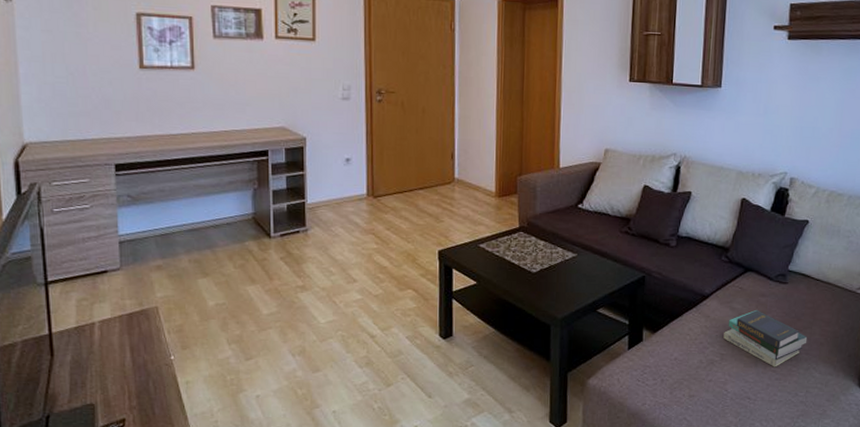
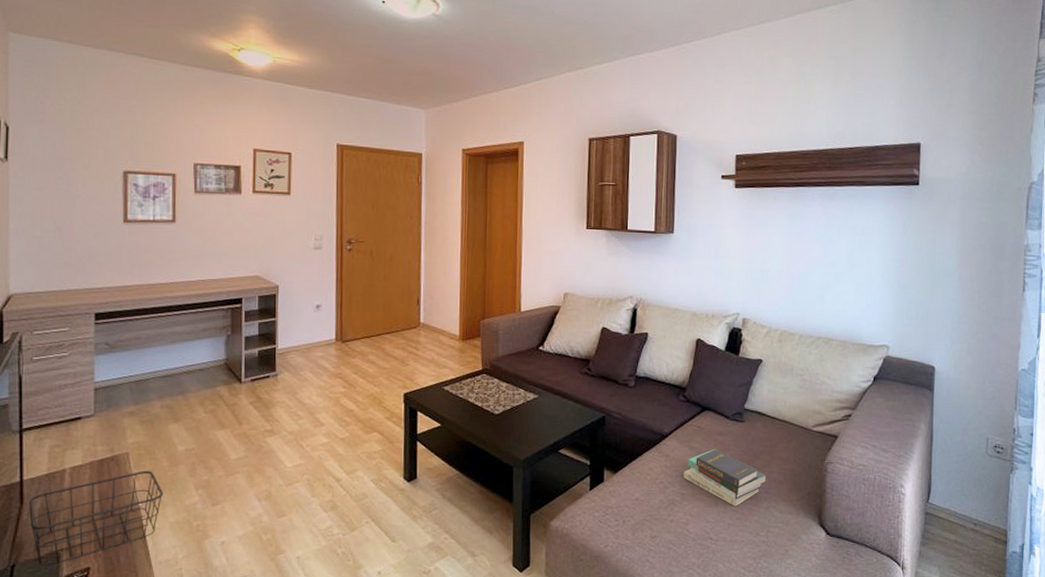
basket: none [60,325,196,417] -> present [29,470,164,566]

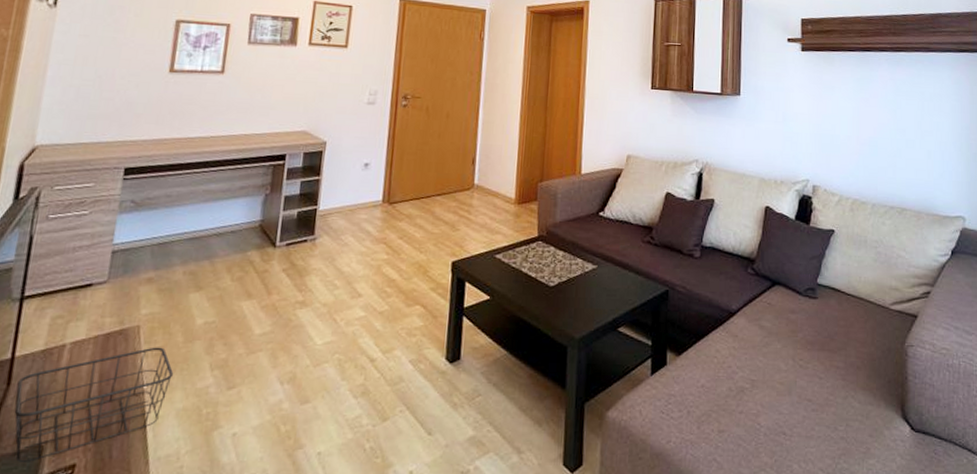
books: present [683,448,767,507] -> none [753,328,843,396]

